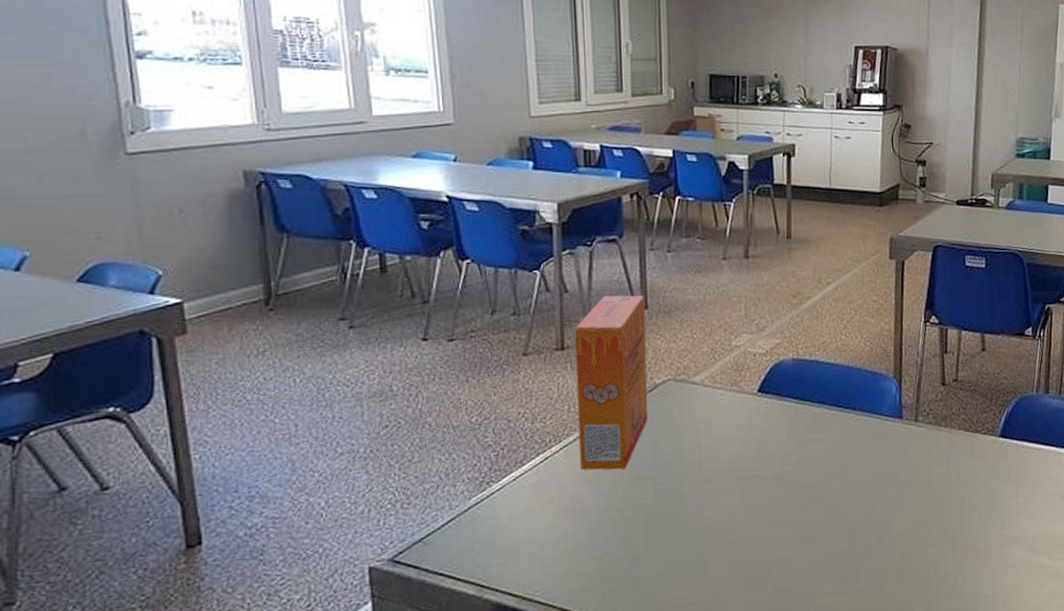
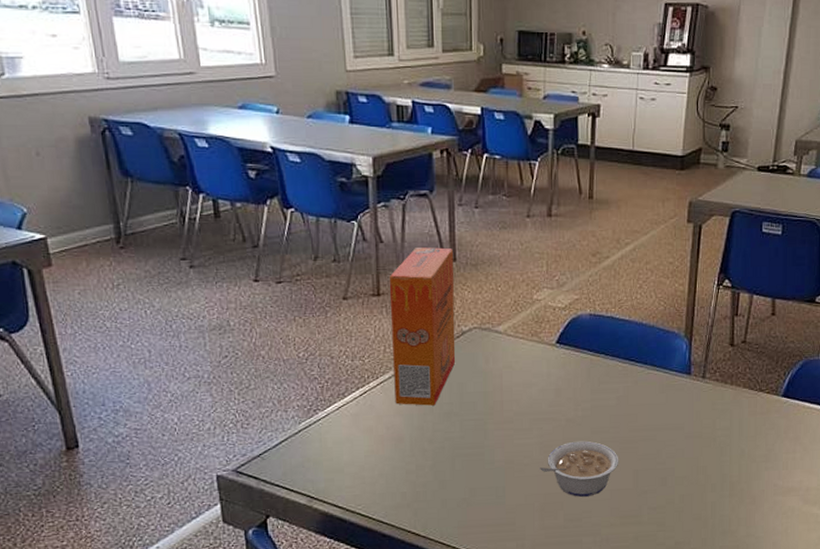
legume: none [744,498,831,564] -> present [540,441,619,497]

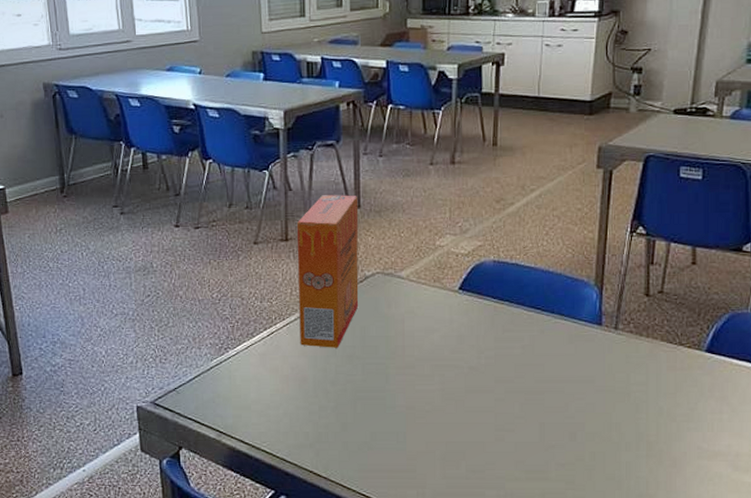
legume: present [540,441,619,497] -> none [441,390,525,448]

